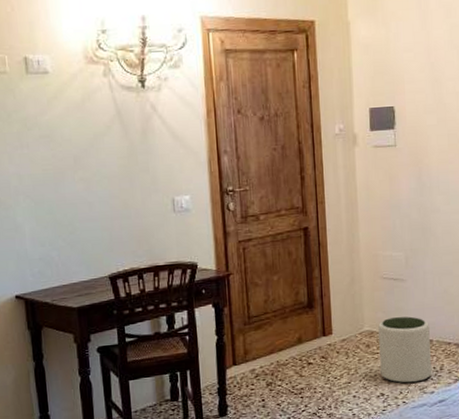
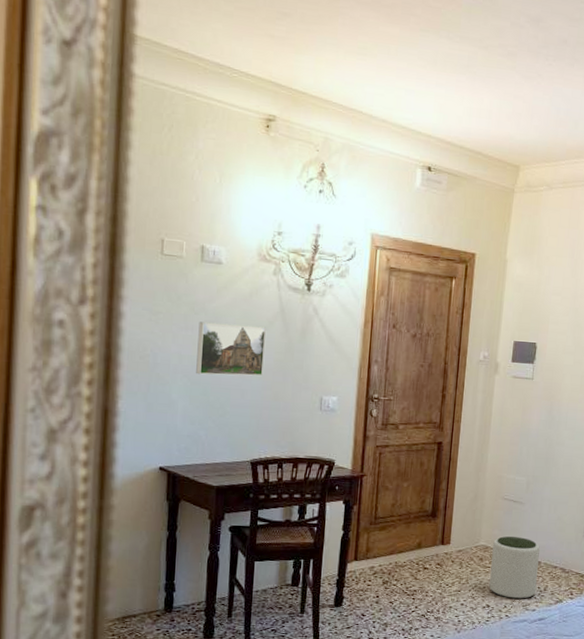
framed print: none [33,133,108,193] -> present [196,321,267,377]

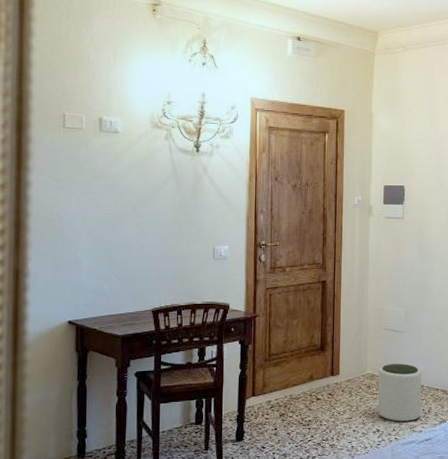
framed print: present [196,321,267,377] -> none [99,185,161,234]

